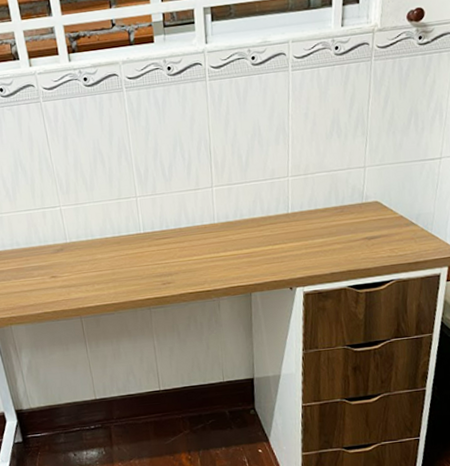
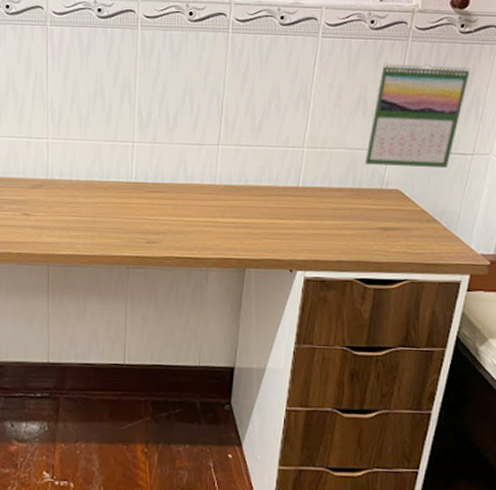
calendar: none [344,77,431,183] -> present [364,64,470,168]

